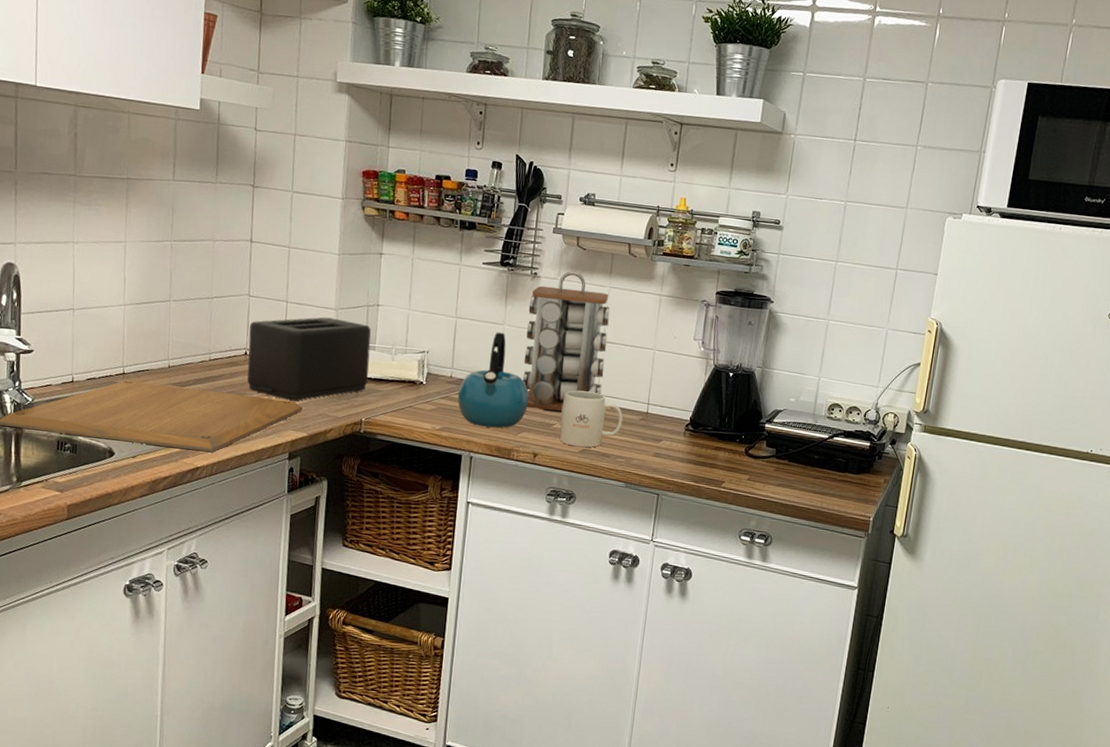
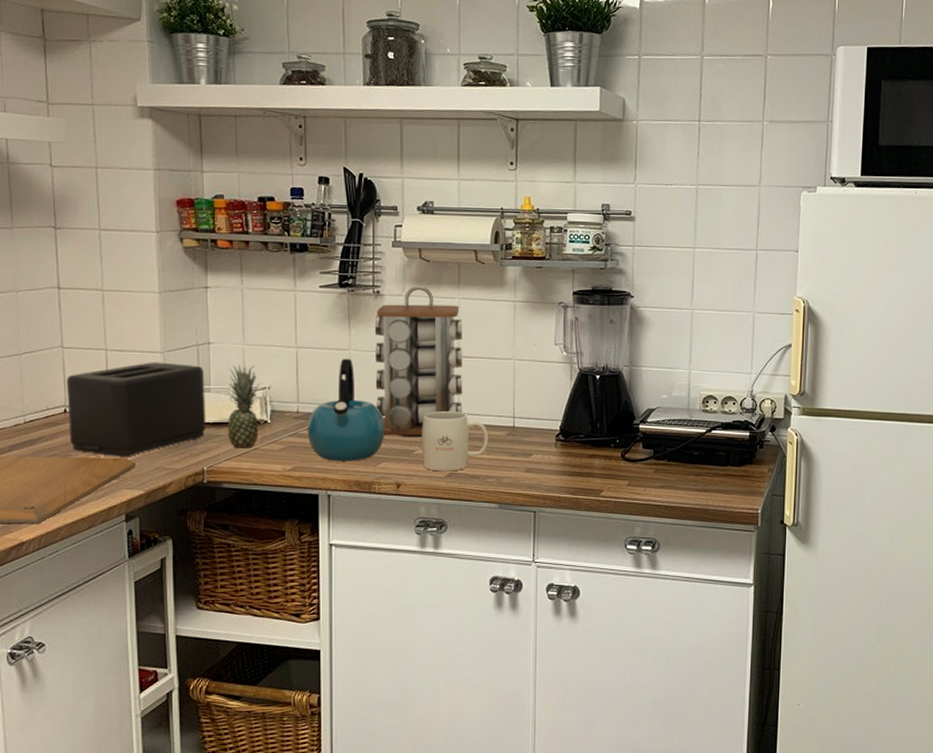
fruit: none [386,328,420,405] -> present [227,364,260,448]

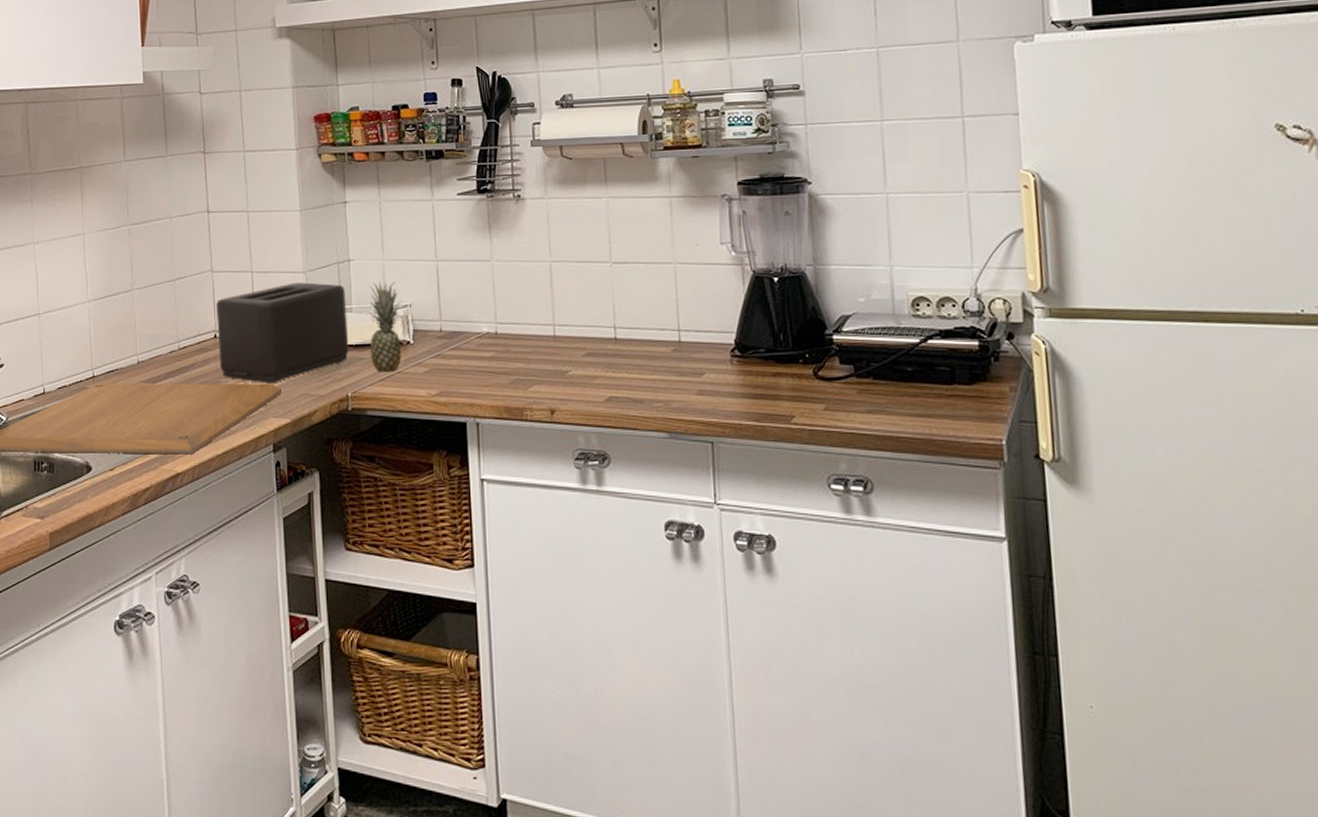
kettle: present [307,358,385,461] -> none [451,270,535,385]
spice rack: present [374,285,463,438] -> none [516,186,620,356]
mug: present [421,411,489,472] -> none [574,325,652,395]

